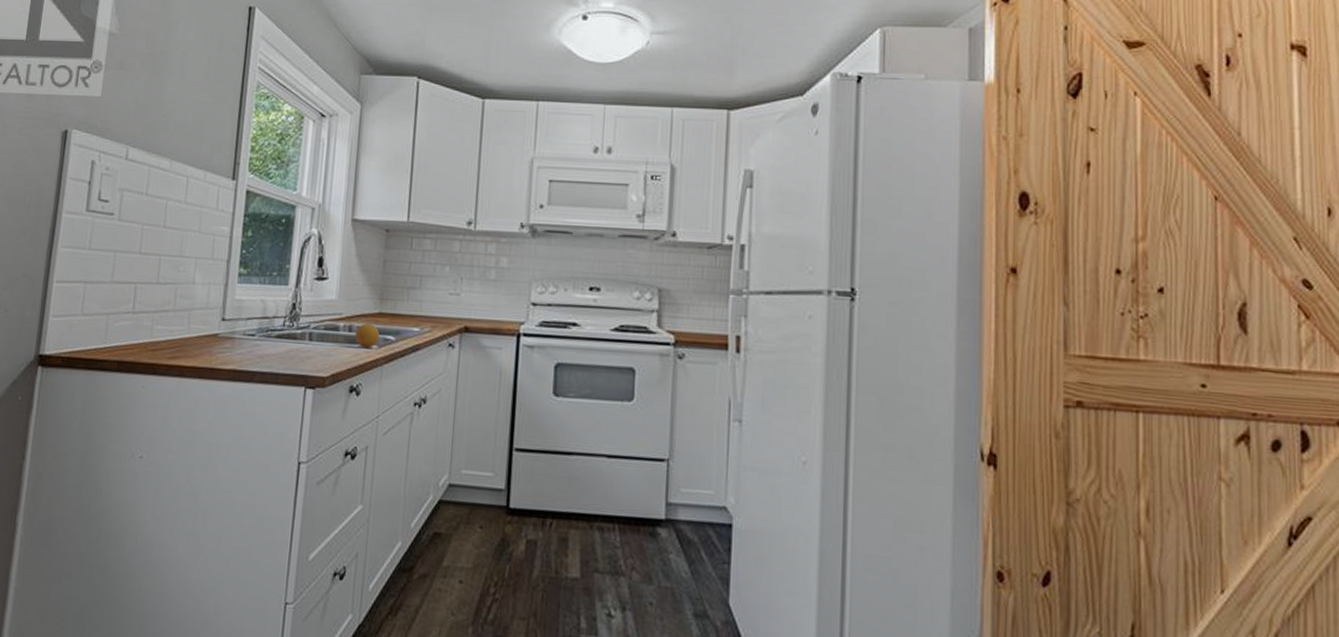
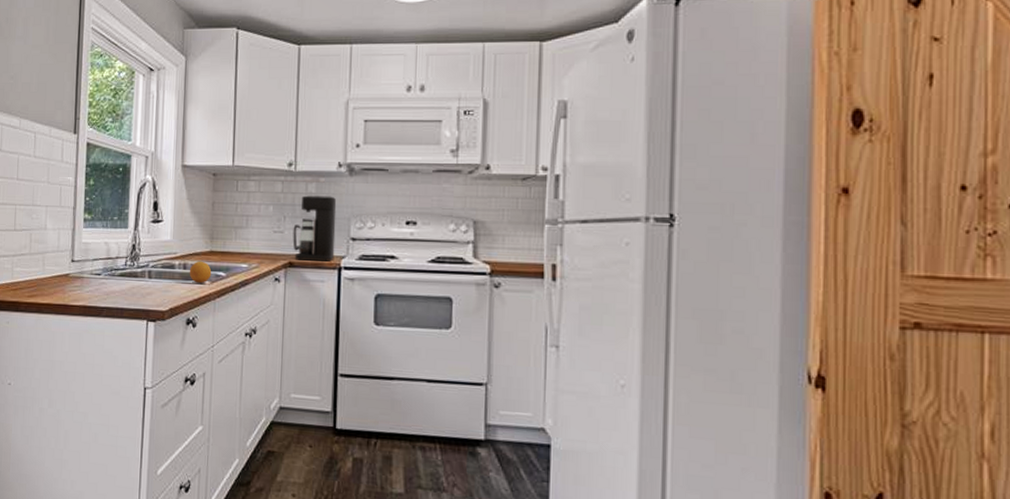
coffee maker: none [469,256,518,327] -> present [293,195,337,262]

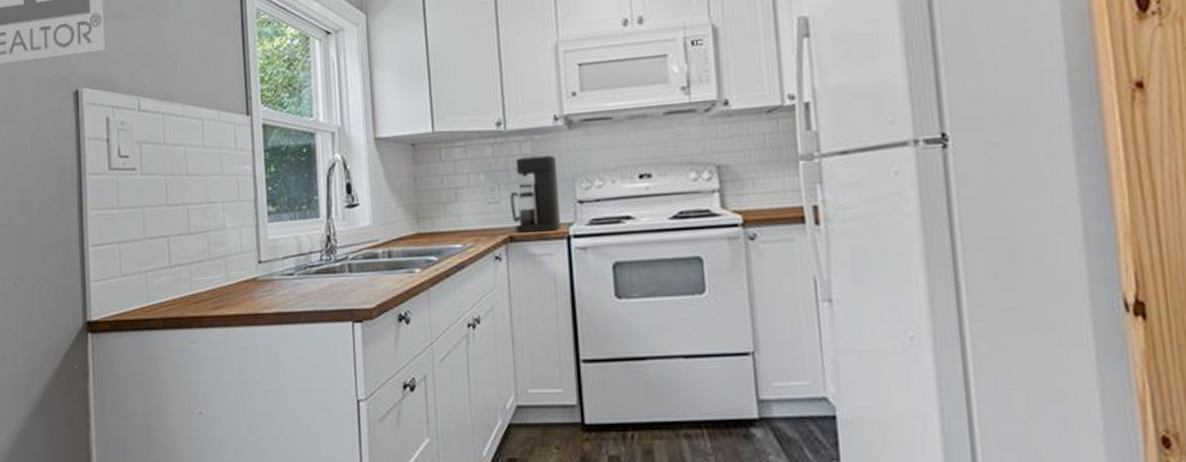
fruit: present [189,261,212,284] -> none [395,245,422,272]

